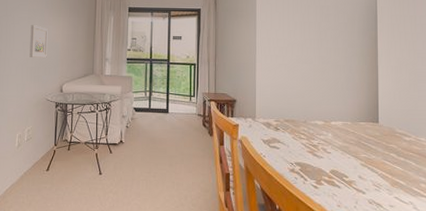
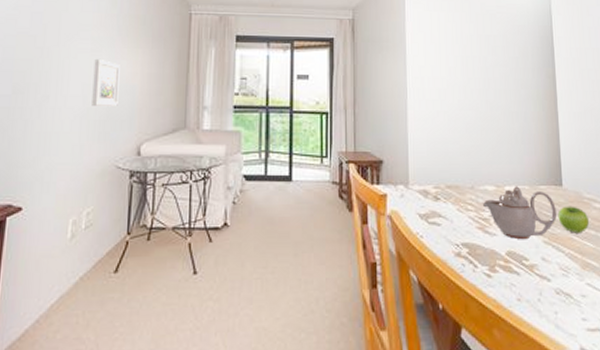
teapot: none [313,122,372,162] -> present [483,186,557,240]
fruit: none [374,138,400,159] -> present [558,206,590,233]

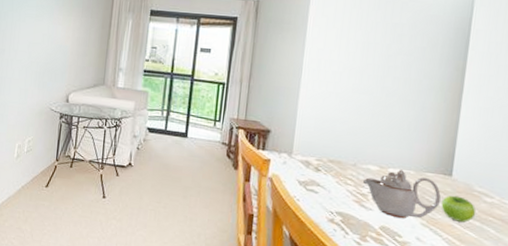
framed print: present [92,58,120,106] -> none [34,22,57,62]

